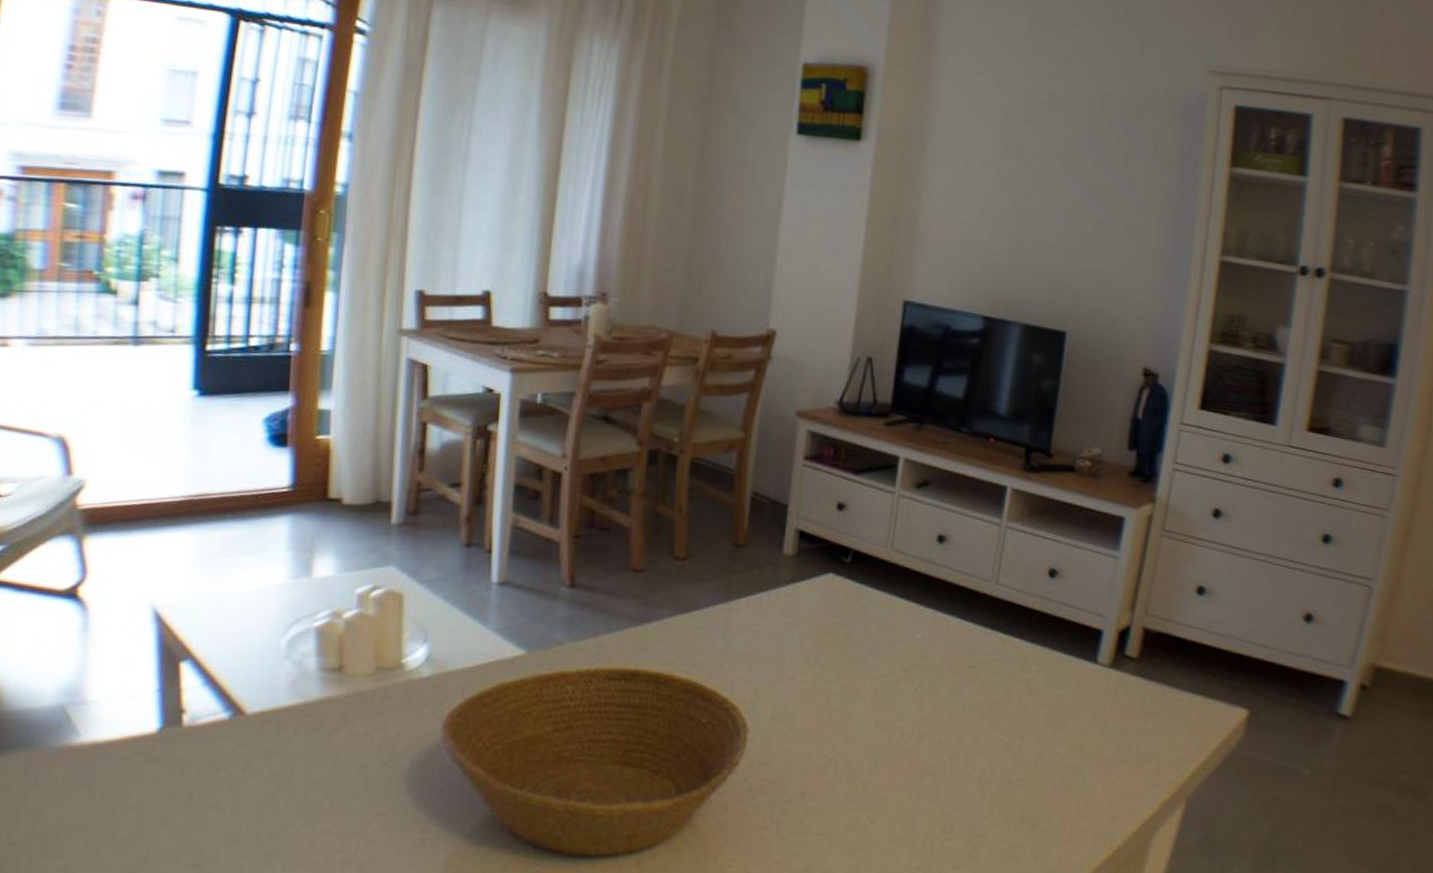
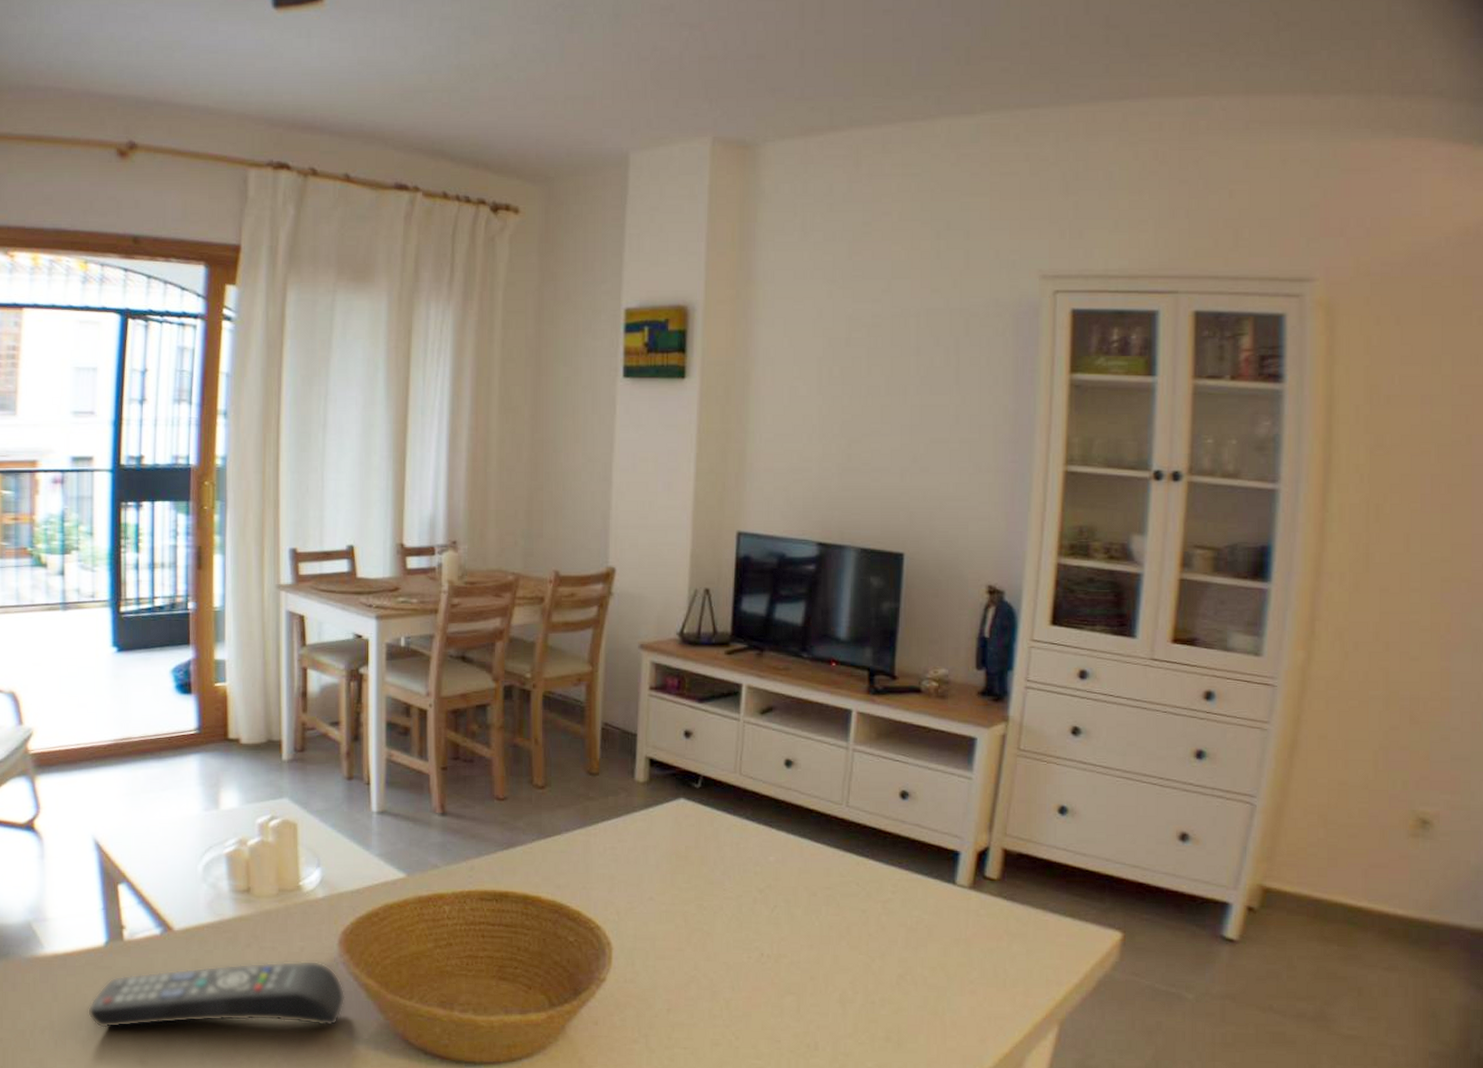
remote control: none [129,747,447,828] -> present [87,960,345,1028]

